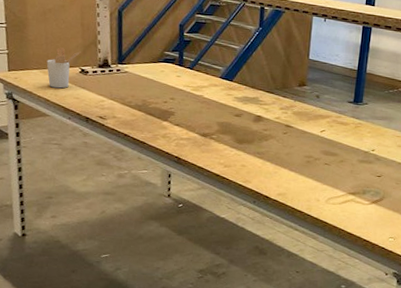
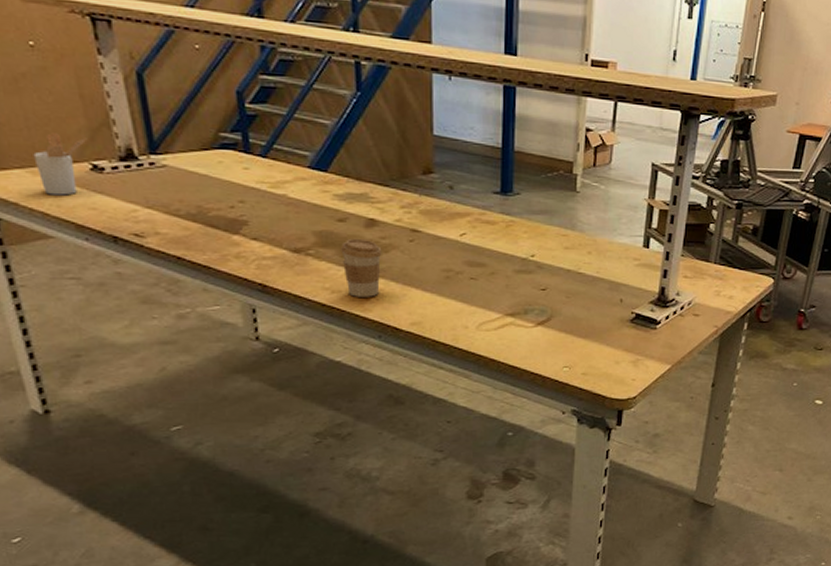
coffee cup: none [235,129,264,172] -> present [341,238,382,297]

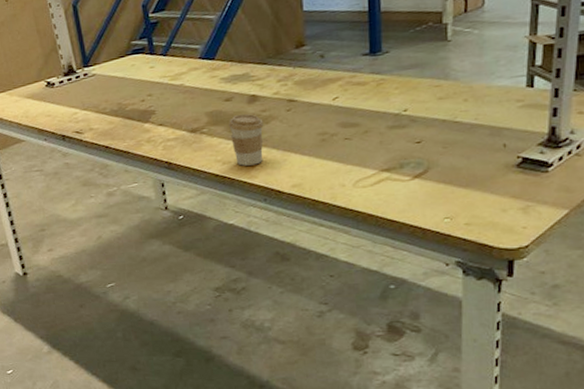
utensil holder: present [33,133,88,196] -> none [10,62,43,109]

